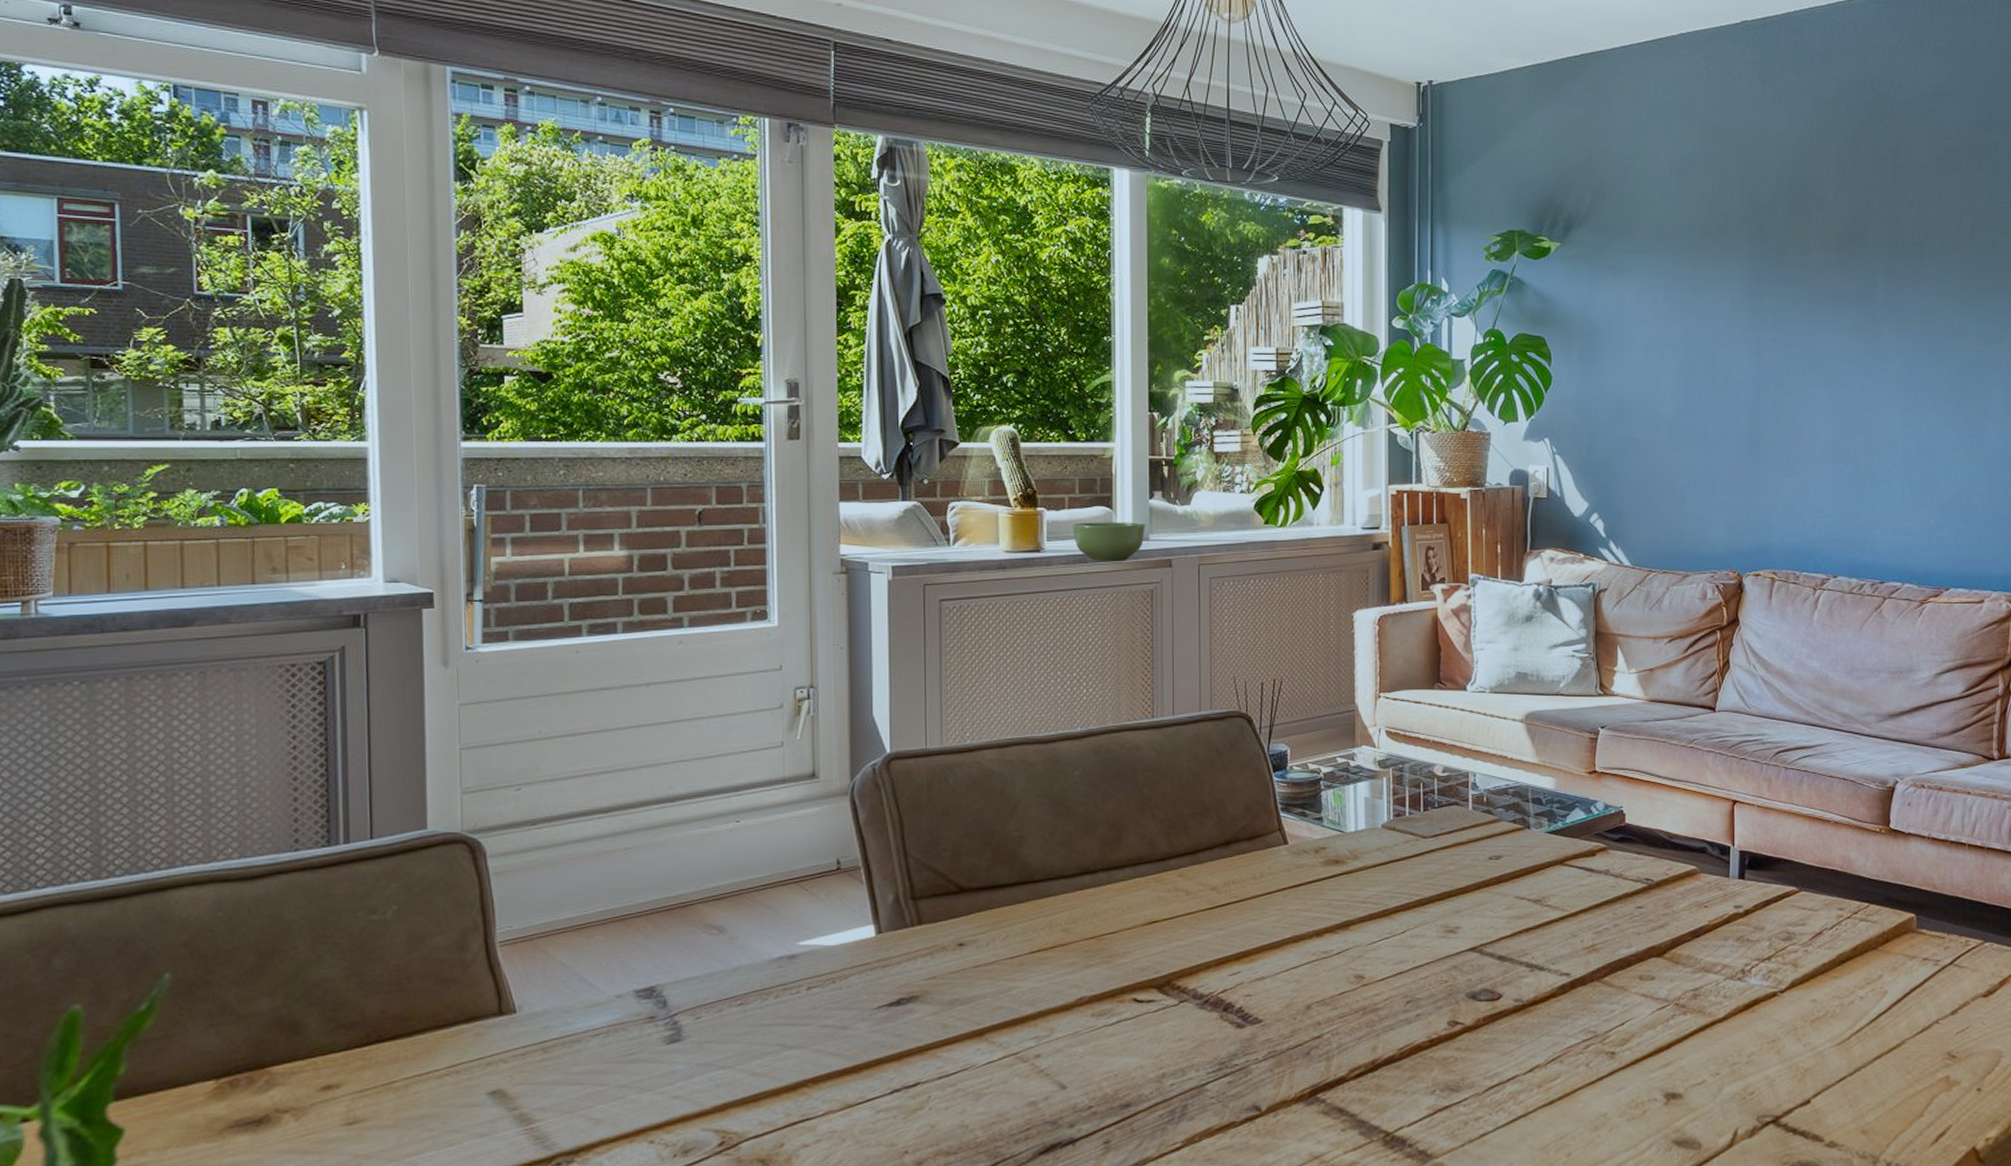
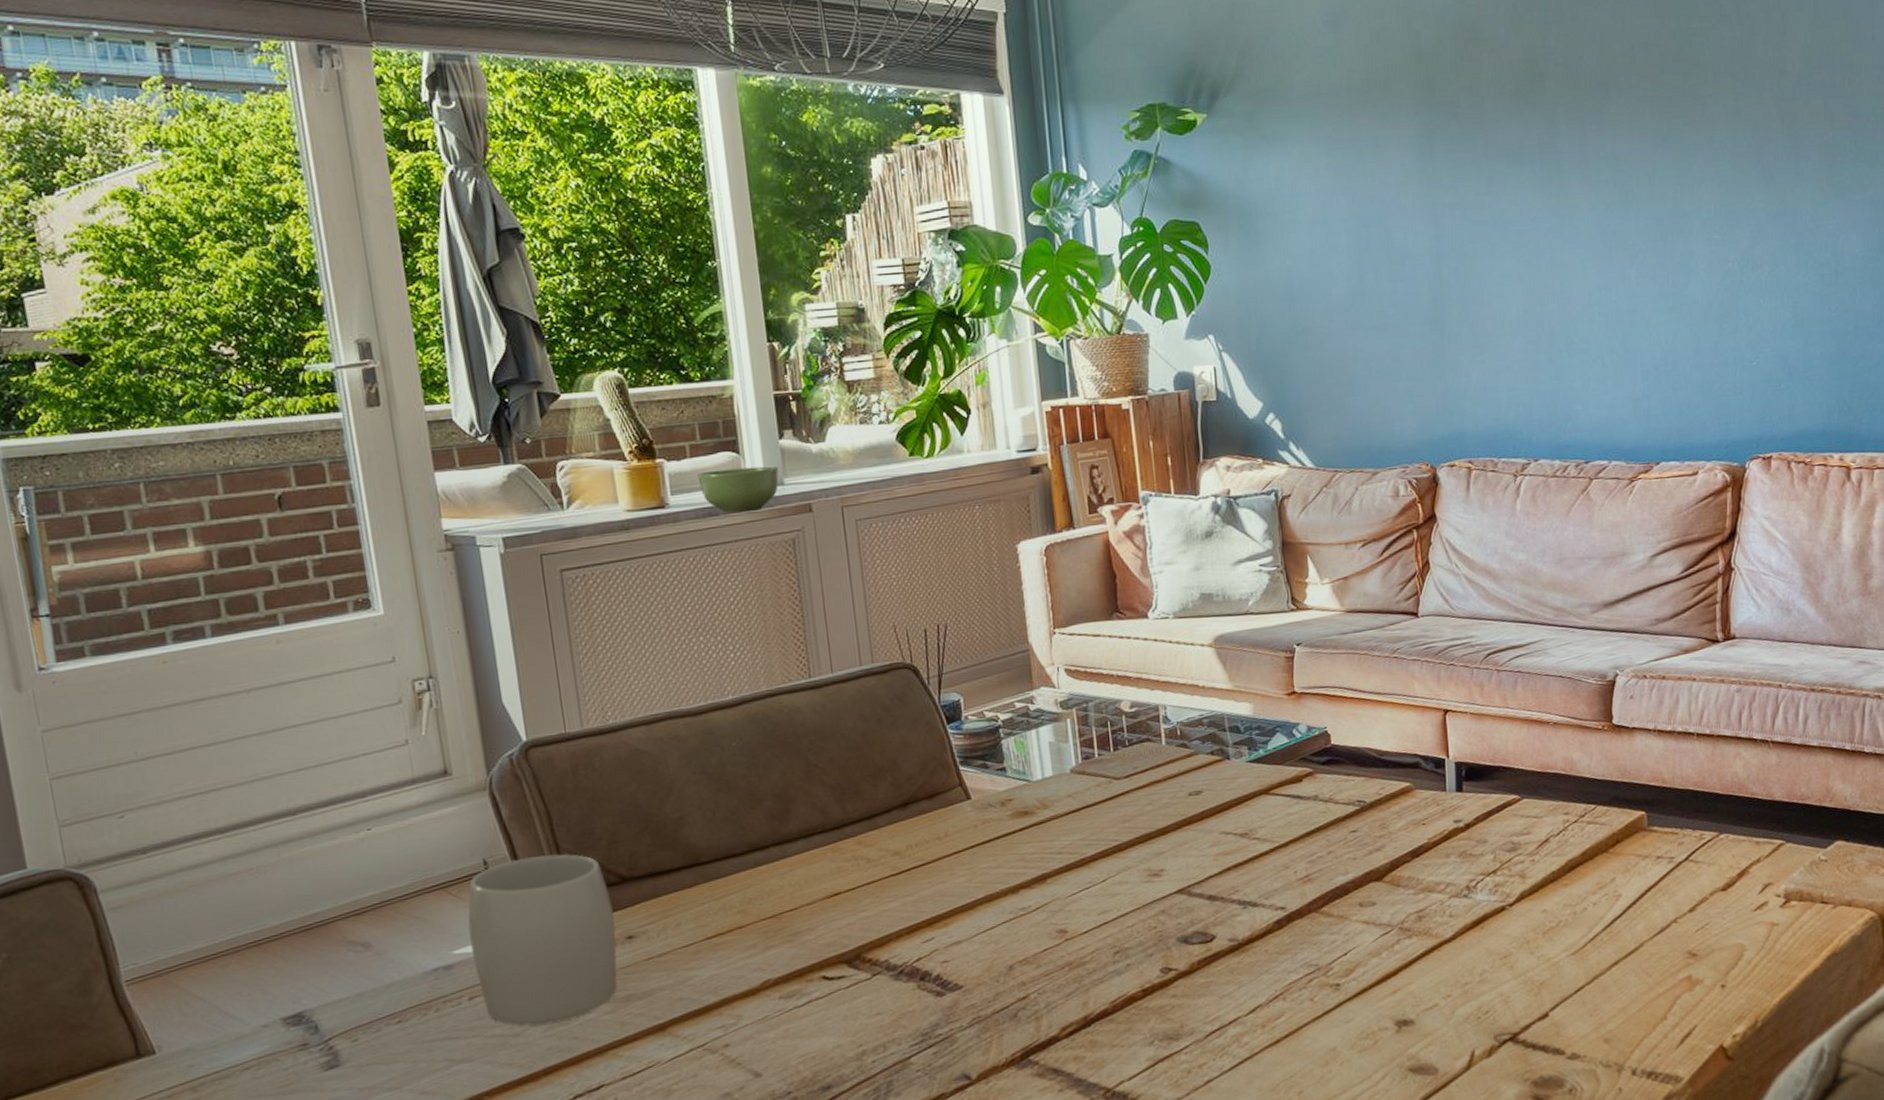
mug: none [814,860,950,1019] -> present [468,854,617,1025]

